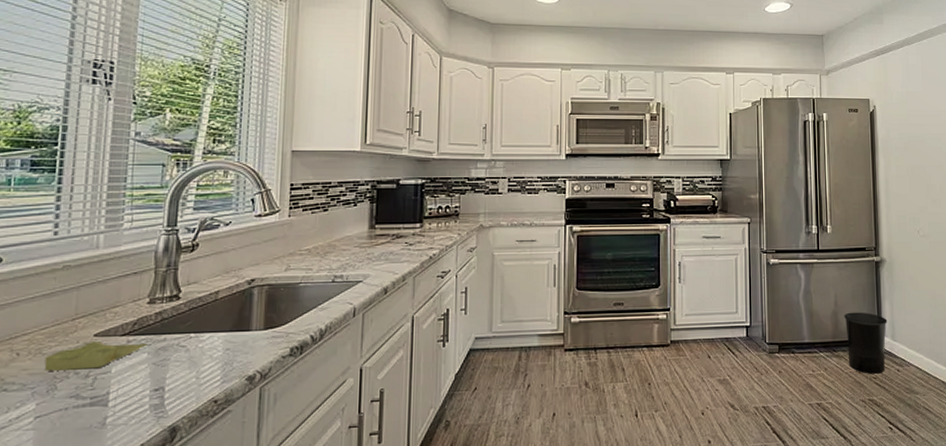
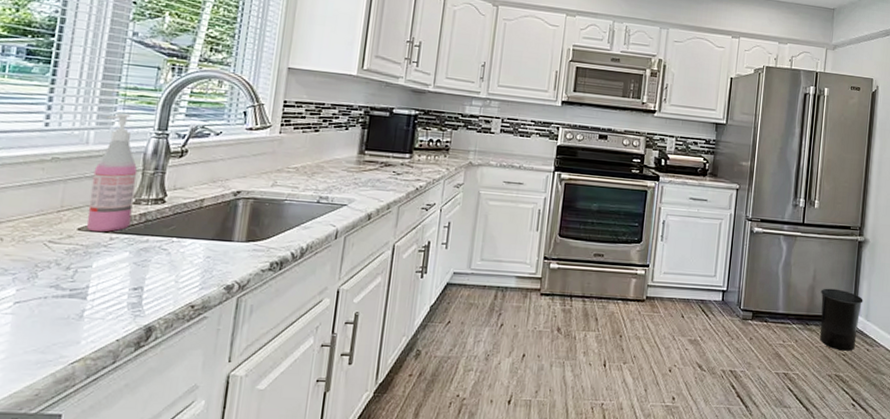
sponge: present [44,341,148,371] -> none [26,235,130,262]
soap dispenser: none [102,214,150,337] -> present [86,113,138,233]

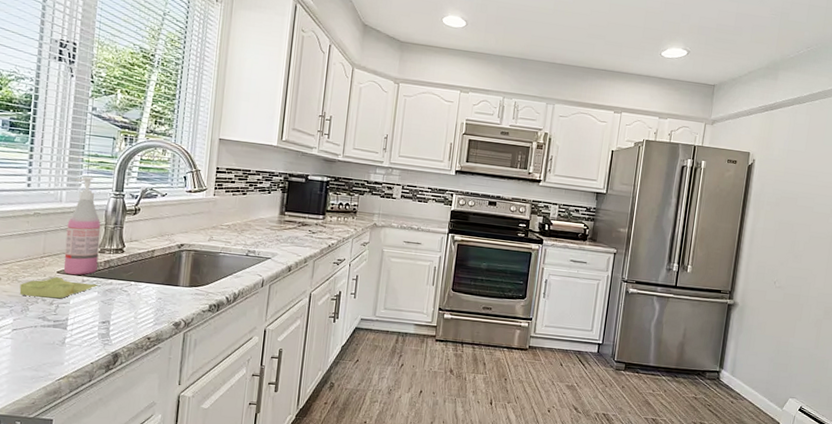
sponge: none [26,235,130,262] -> present [19,277,98,299]
waste bin: present [820,288,863,351] -> none [687,345,730,402]

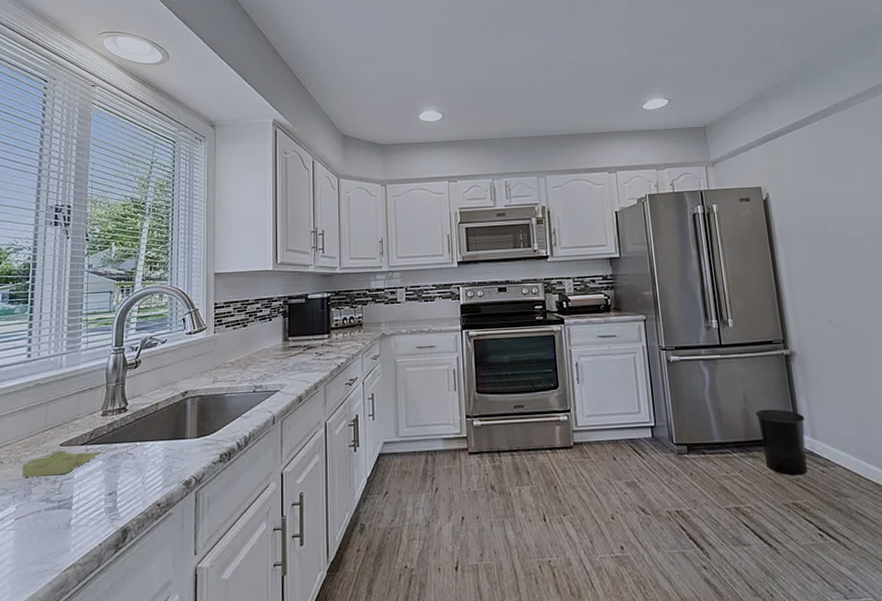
soap dispenser: present [63,176,101,276] -> none [66,336,103,446]
waste bin: none [687,345,730,402] -> present [756,409,808,476]

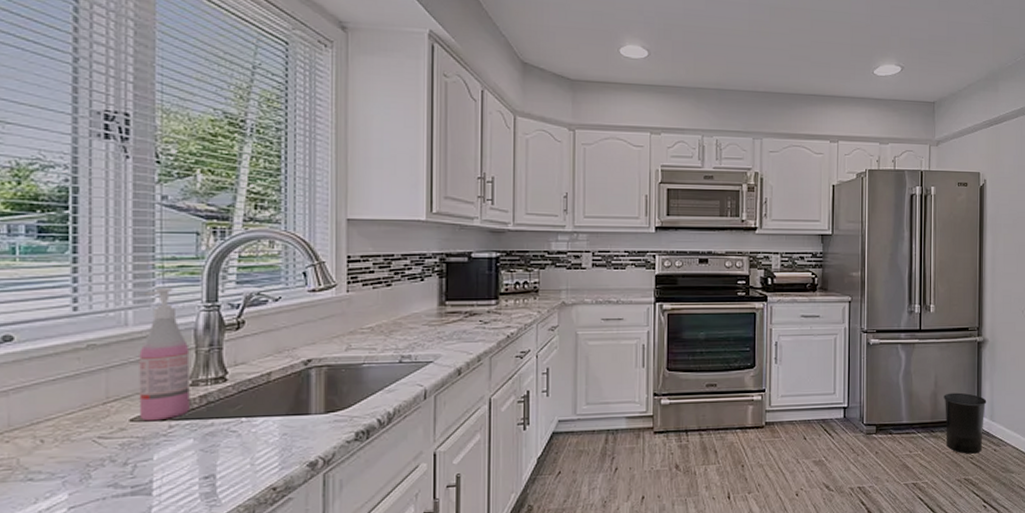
sponge: present [22,450,102,477] -> none [74,427,193,459]
soap dispenser: none [66,336,103,446] -> present [139,288,190,422]

